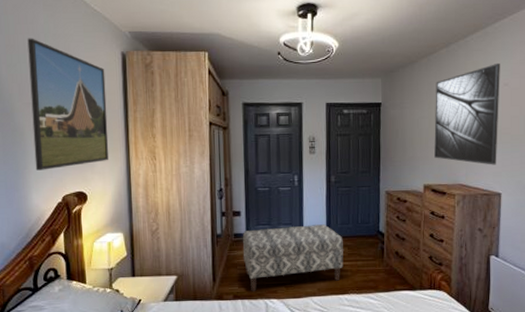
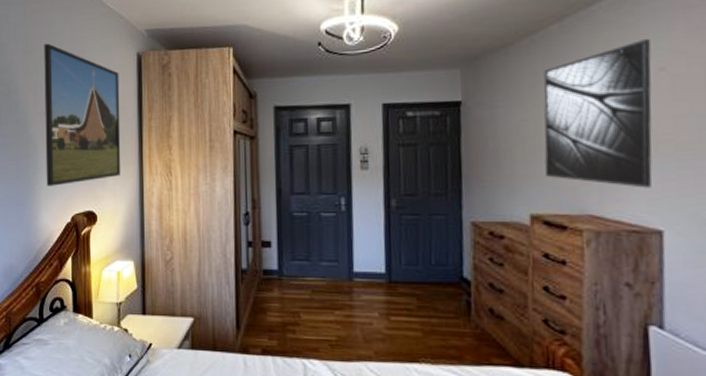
bench: present [242,224,344,291] -> none [273,263,411,347]

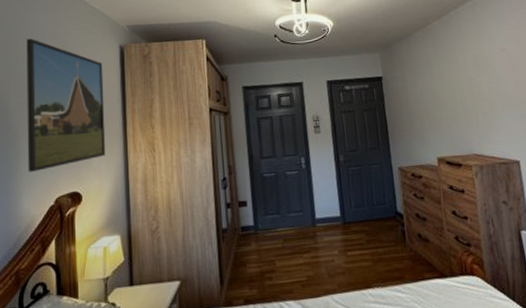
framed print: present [544,38,653,188] -> none [433,30,509,132]

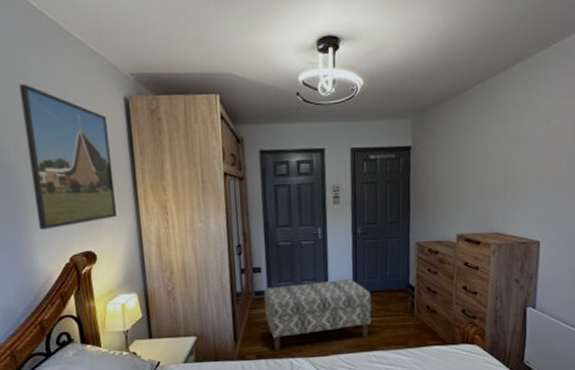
bench: none [250,209,363,293] -> present [263,279,372,351]

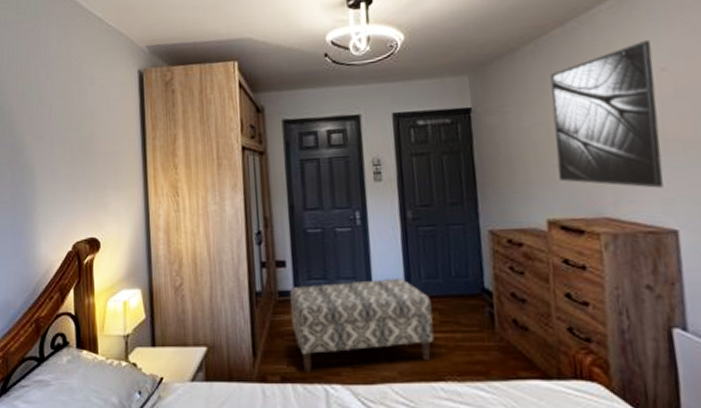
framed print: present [19,83,117,230] -> none [39,63,125,213]
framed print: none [468,98,542,212] -> present [550,39,664,188]

